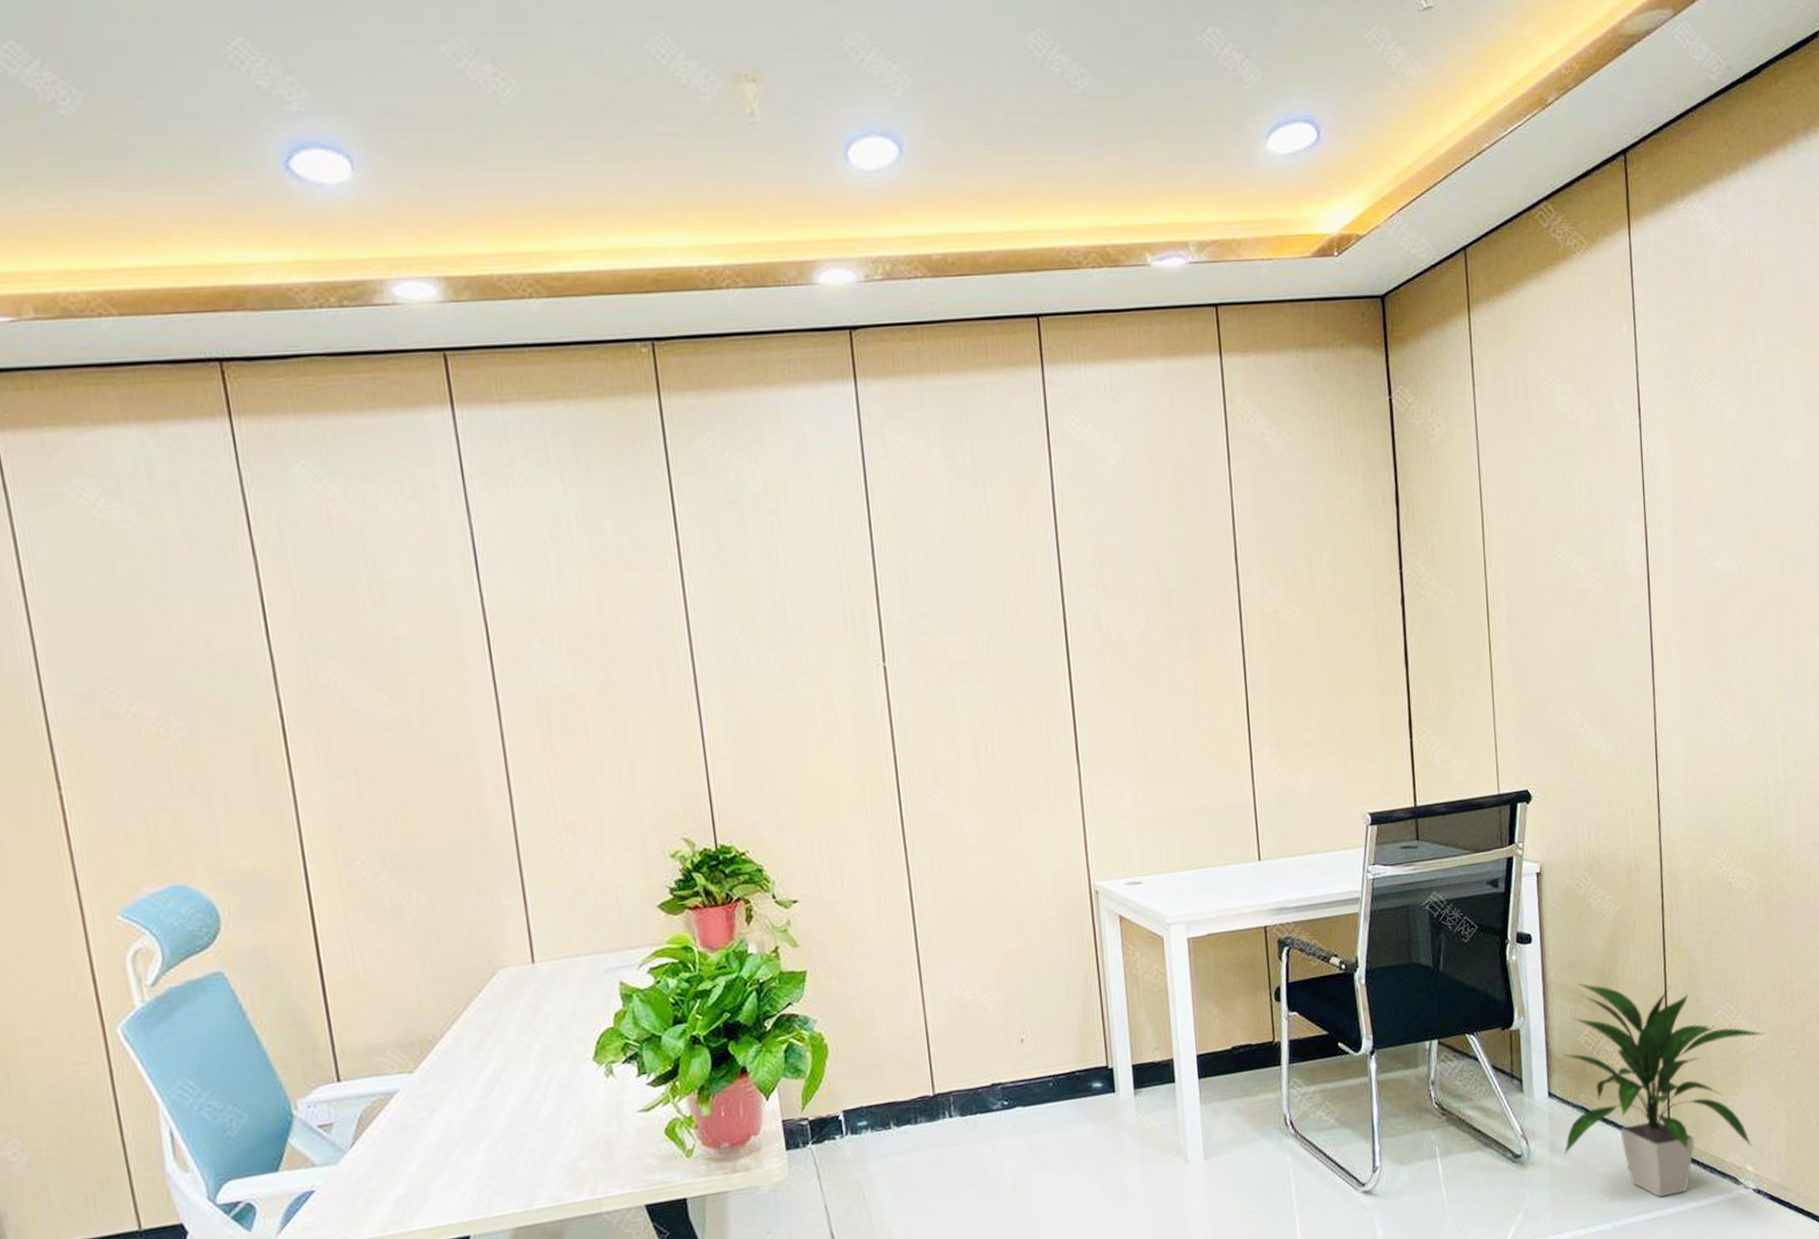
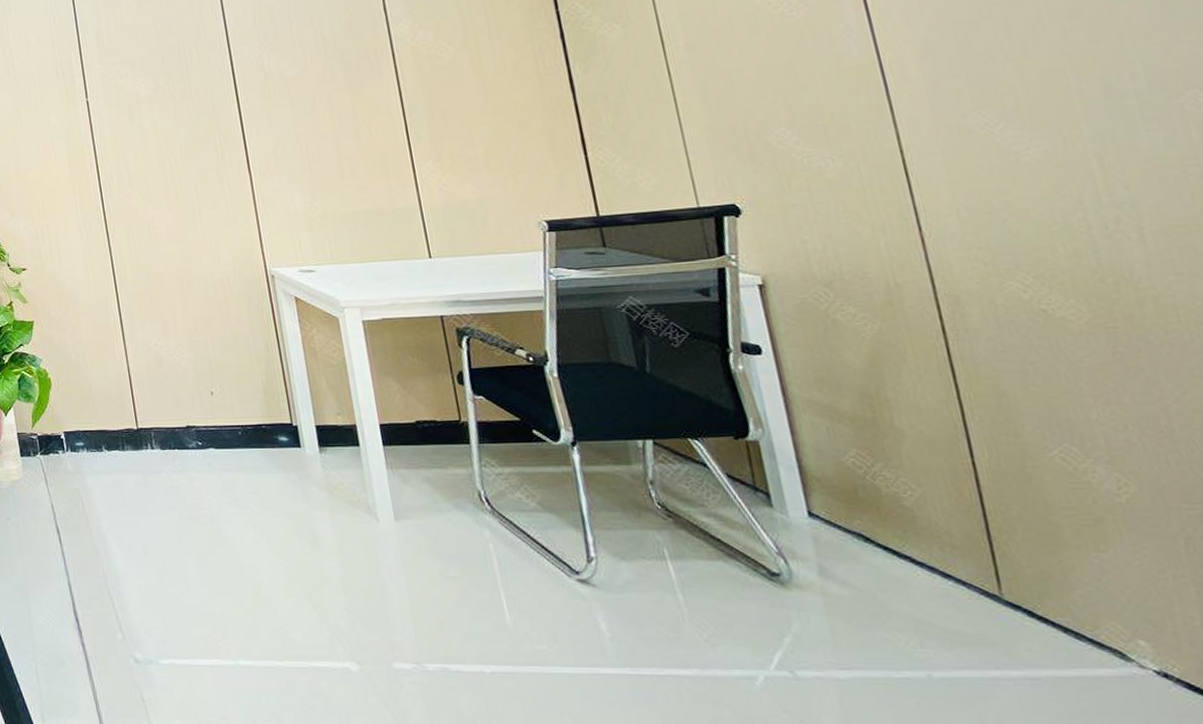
indoor plant: present [1562,983,1765,1198] -> none [821,401,1142,656]

